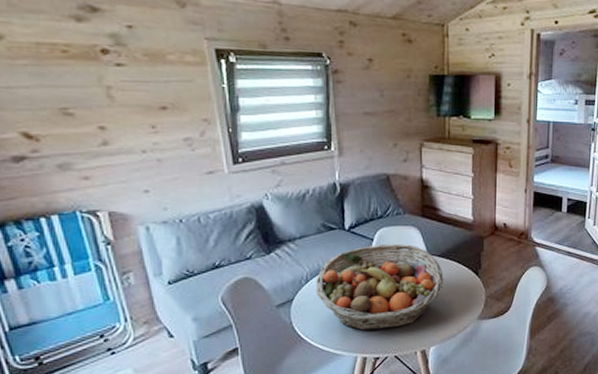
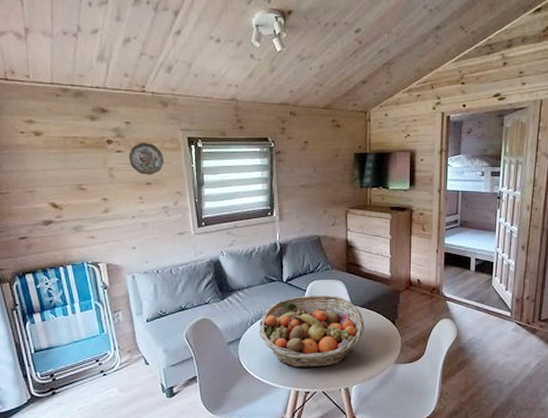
decorative plate: none [132,54,185,97] -> present [128,142,165,175]

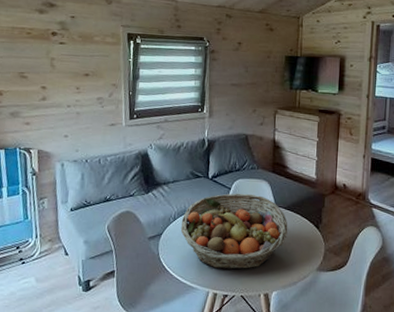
decorative plate: present [128,142,165,175] -> none [70,36,104,67]

